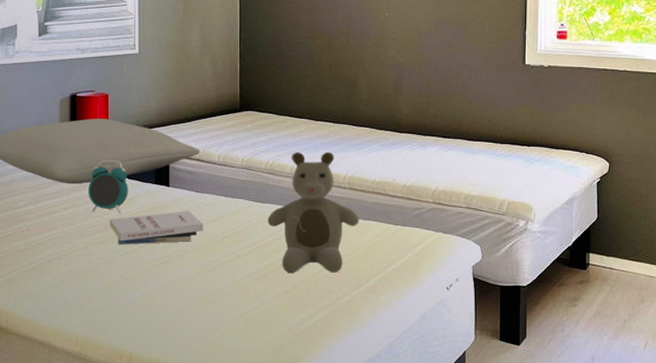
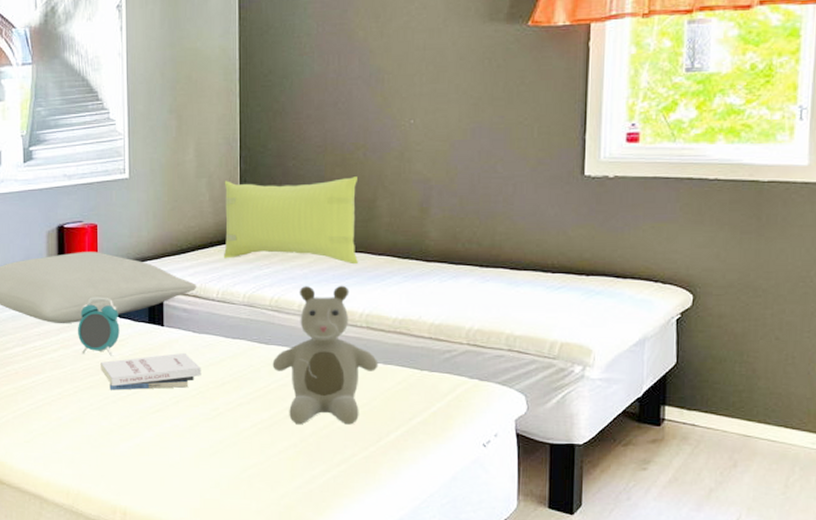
pillow: none [225,59,343,134] -> present [224,177,359,265]

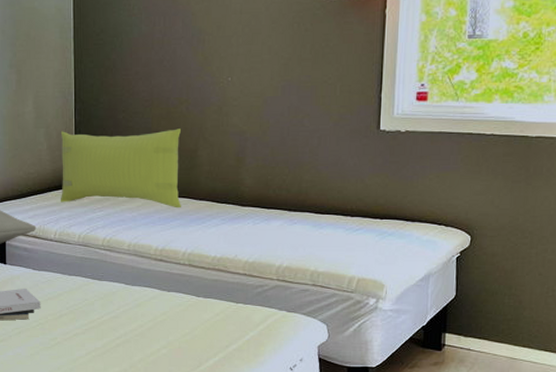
teddy bear: present [272,285,378,425] -> none [105,227,199,352]

